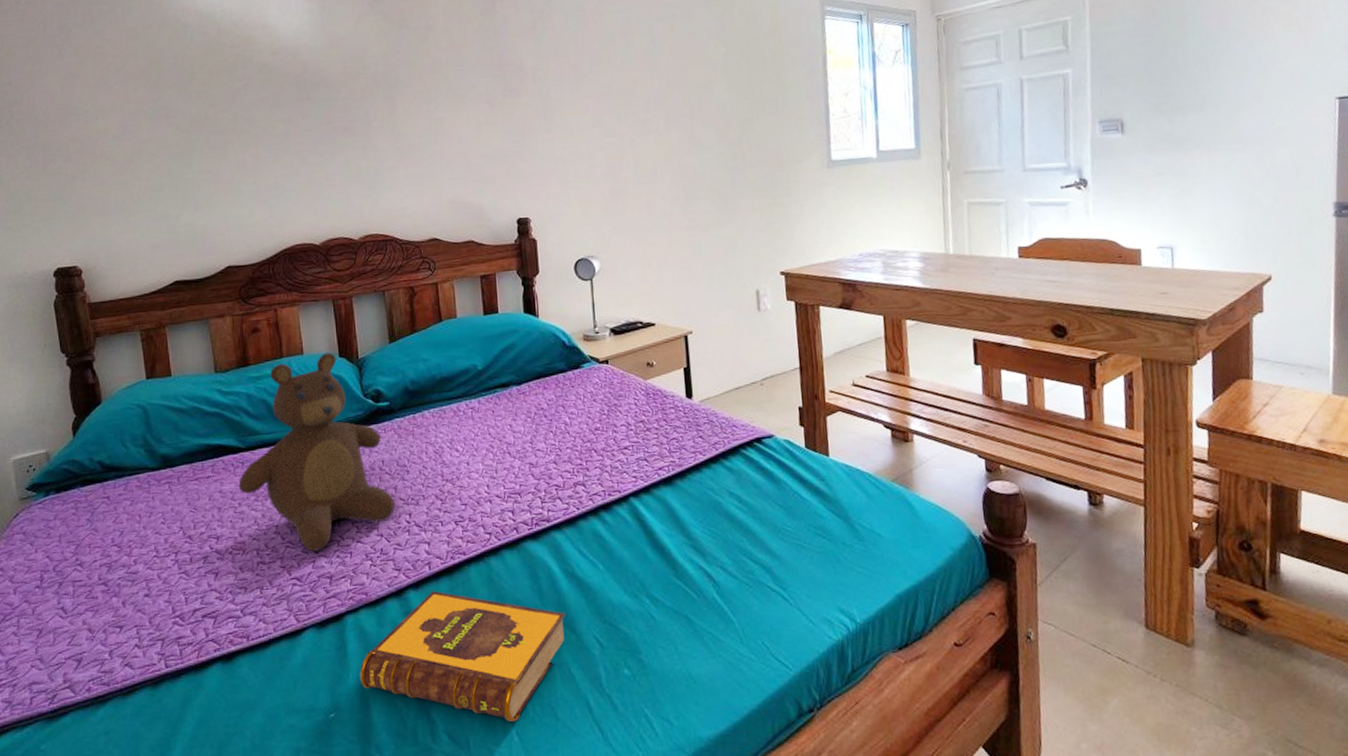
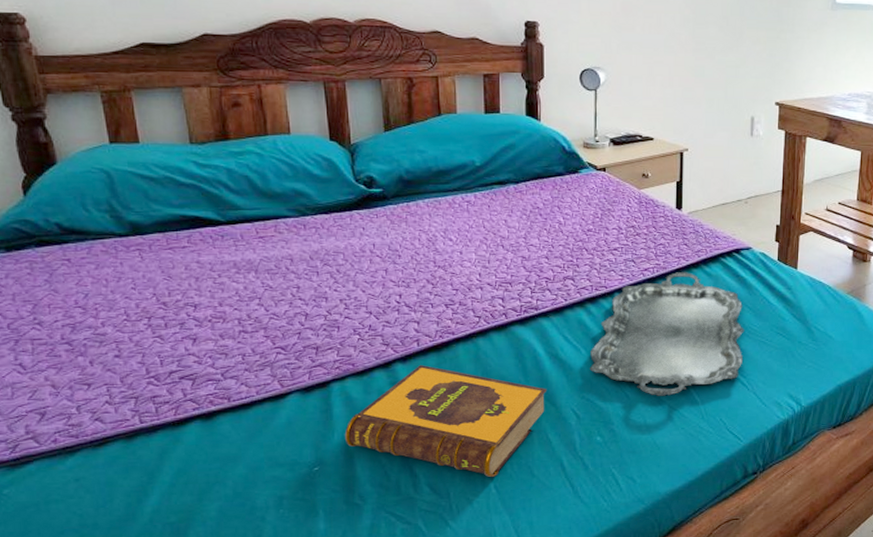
teddy bear: present [238,352,396,552] -> none [217,134,386,324]
serving tray: none [609,468,781,618] -> present [589,272,744,397]

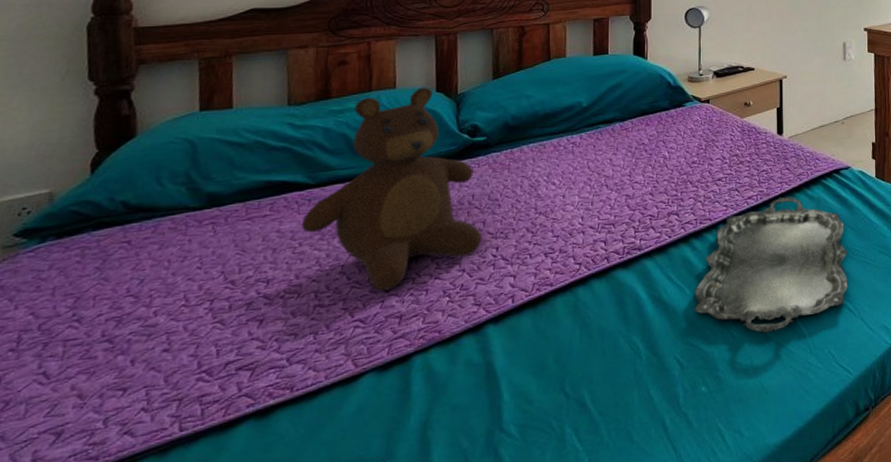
teddy bear: none [217,134,386,324] -> present [301,87,483,291]
hardback book: present [344,365,547,477] -> none [422,324,649,450]

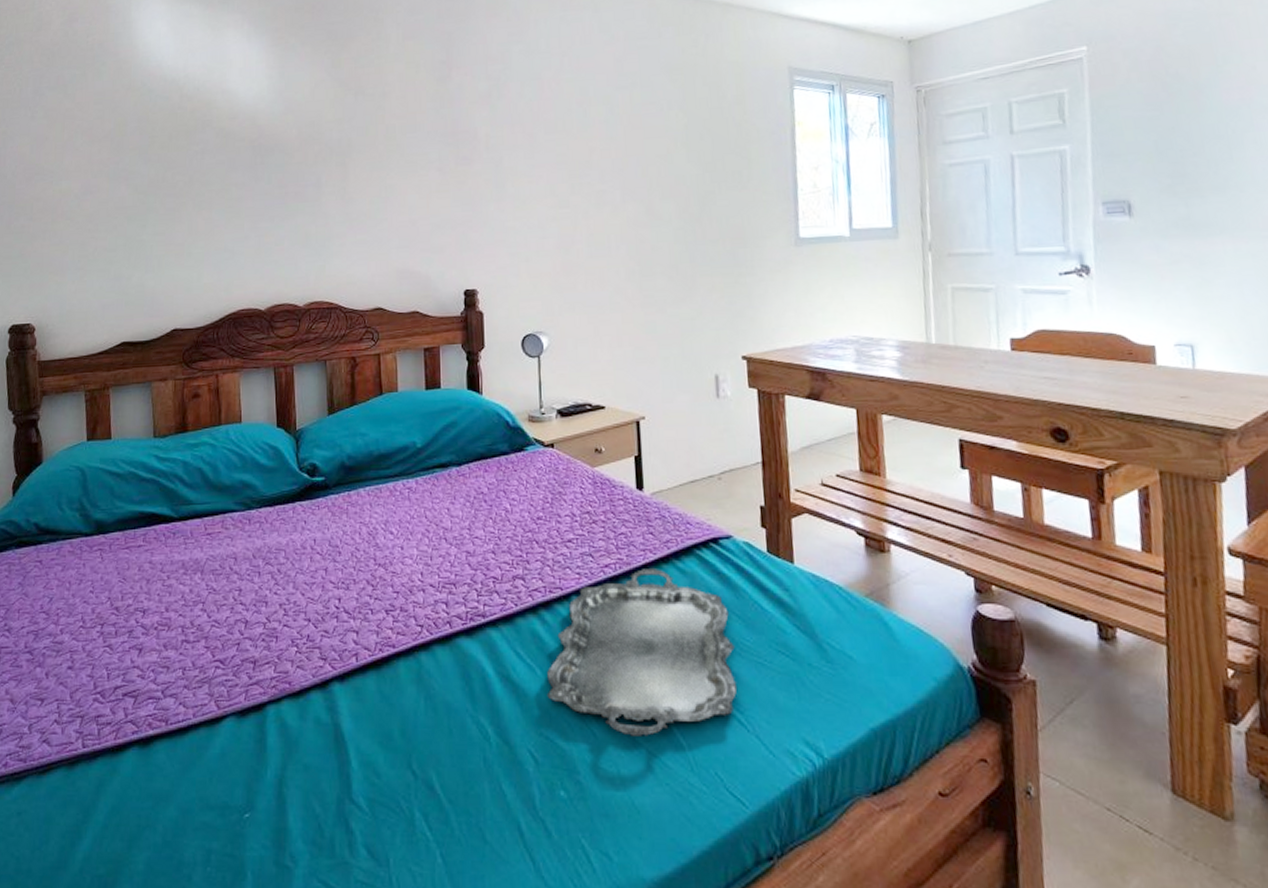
teddy bear: present [301,87,483,291] -> none [168,422,325,633]

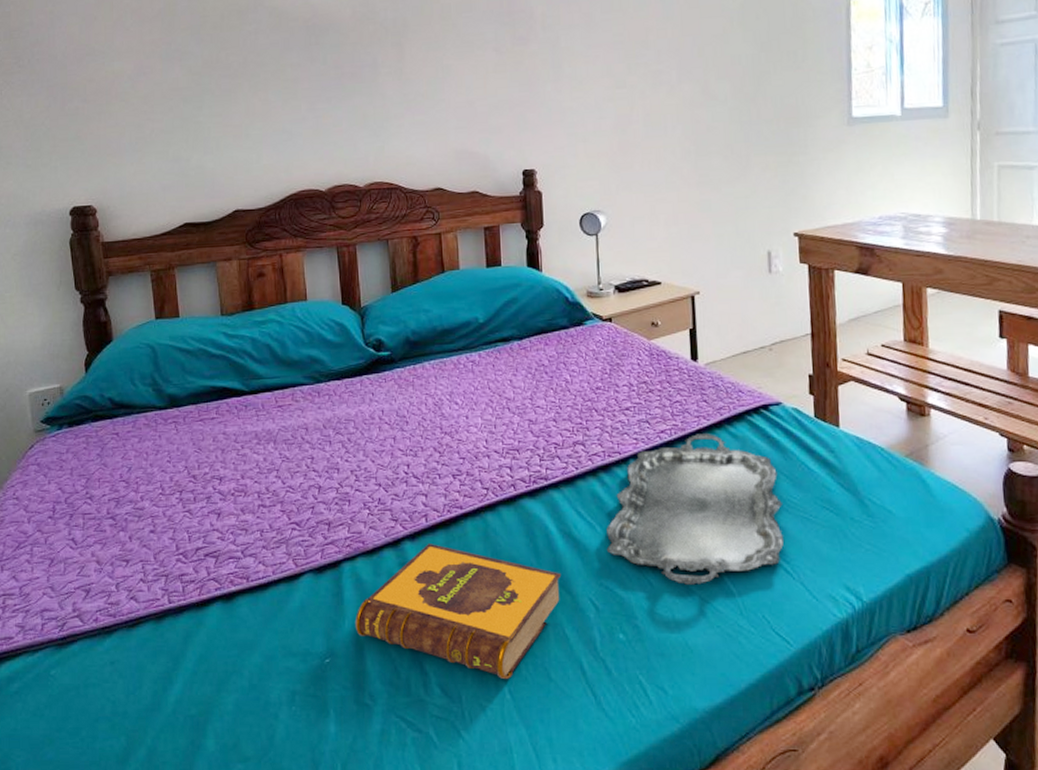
hardback book: none [277,686,499,840] -> present [354,544,562,679]

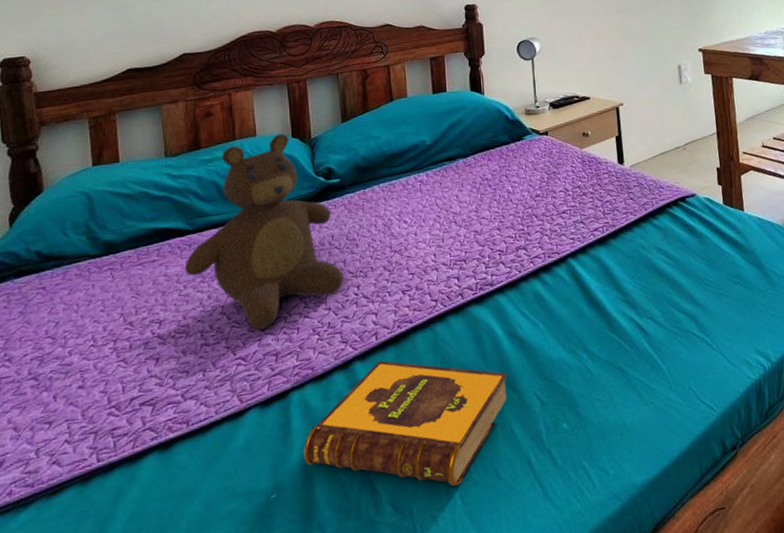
teddy bear: none [241,299,394,498] -> present [184,133,344,330]
serving tray: present [606,433,785,586] -> none [548,227,704,369]

